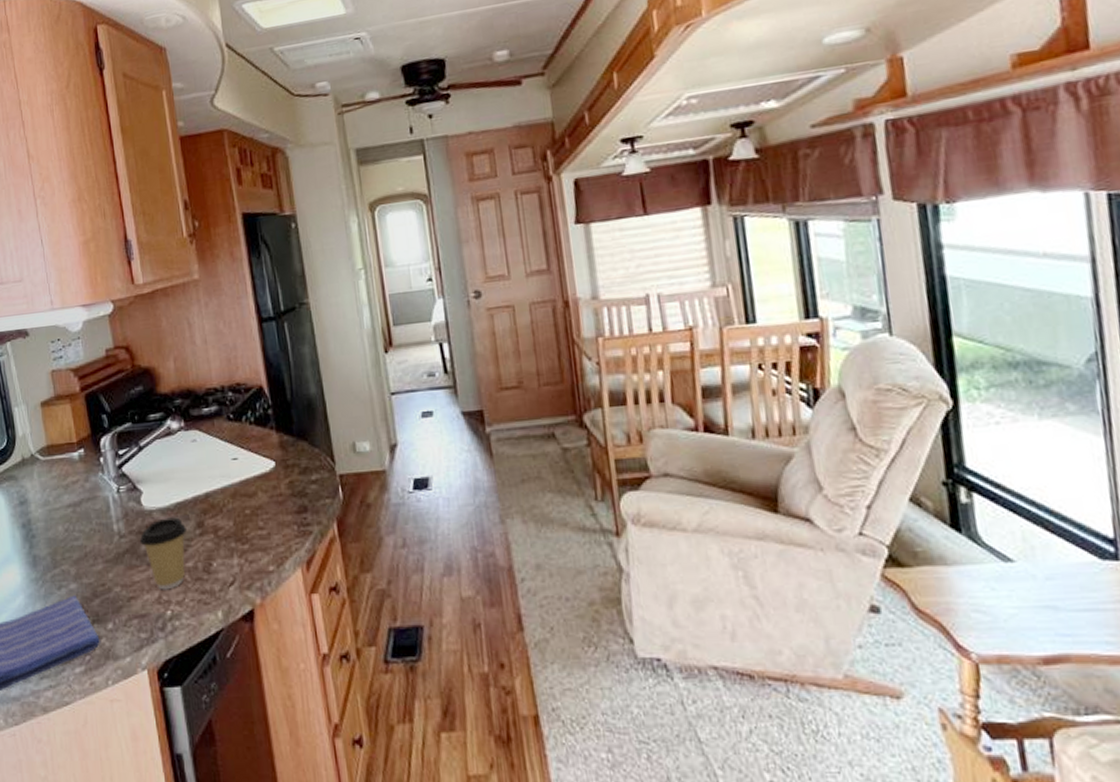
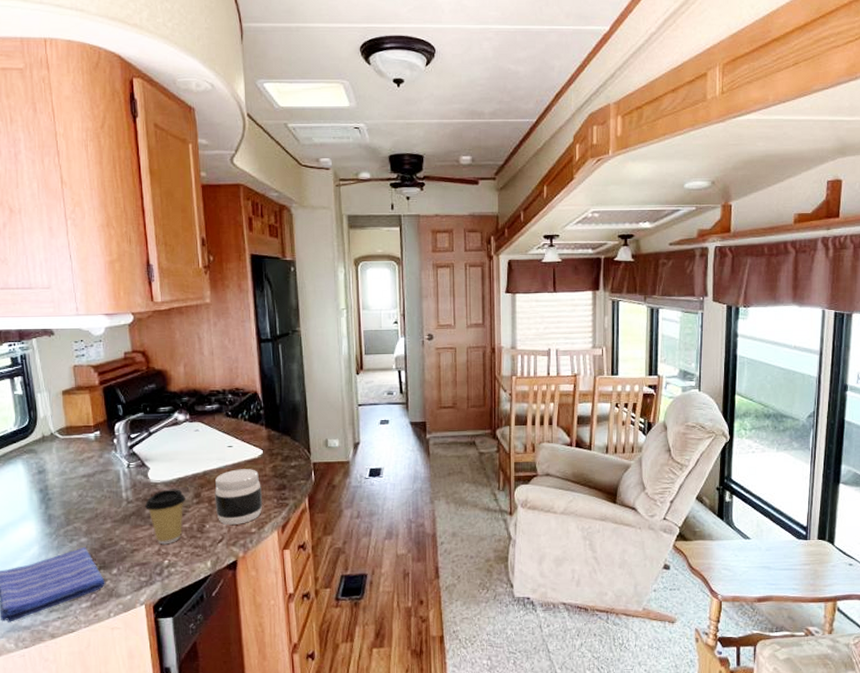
jar: none [220,487,281,562] -> present [215,469,263,525]

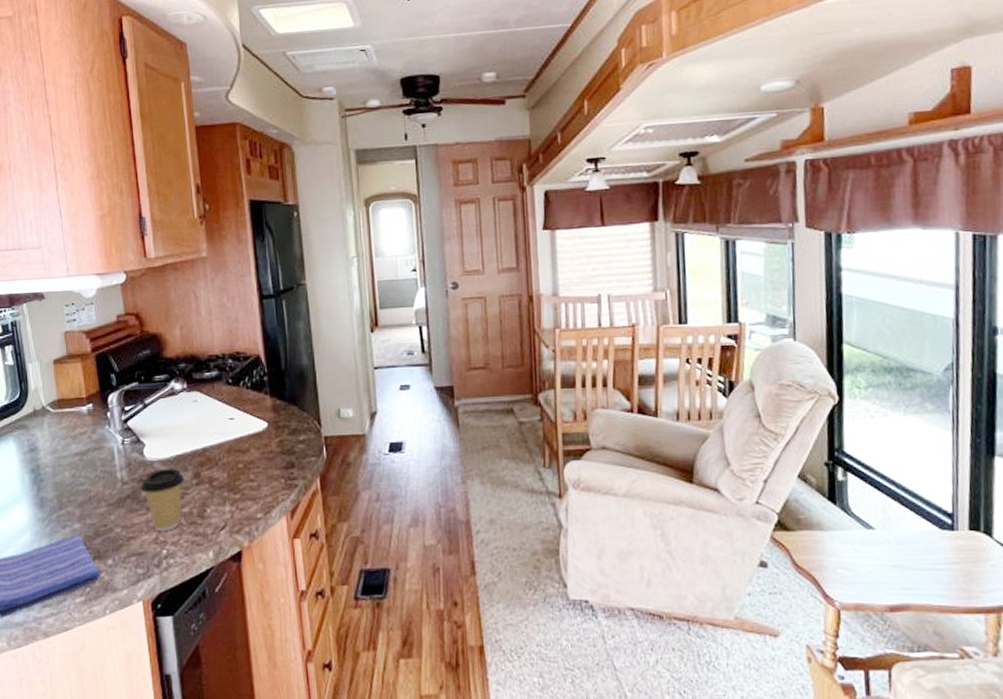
jar: present [215,469,263,525] -> none [215,444,269,509]

